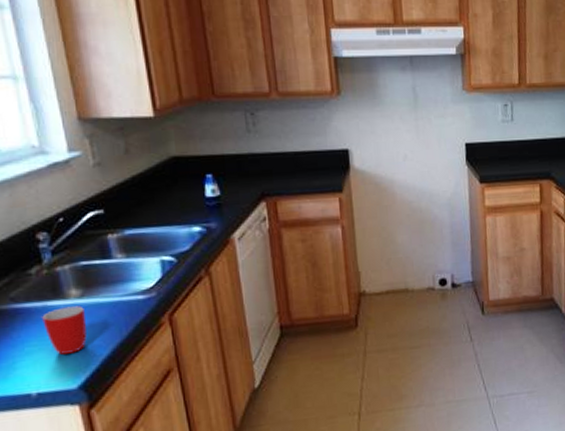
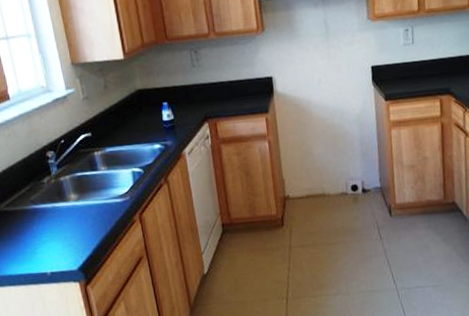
mug: present [42,306,87,355] -> none [52,207,83,244]

